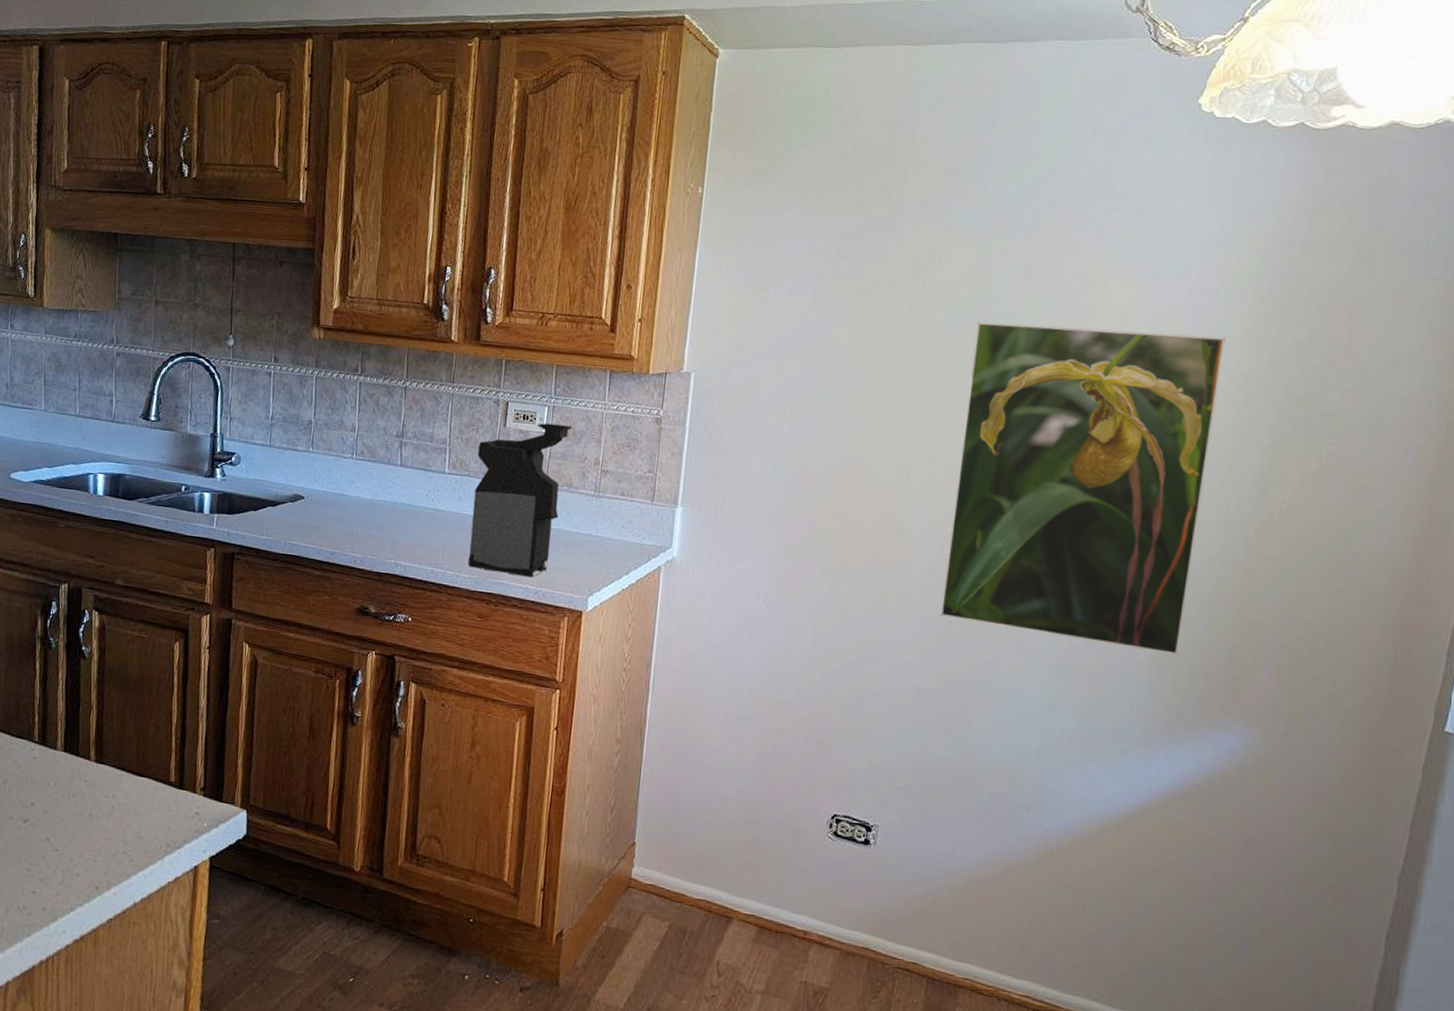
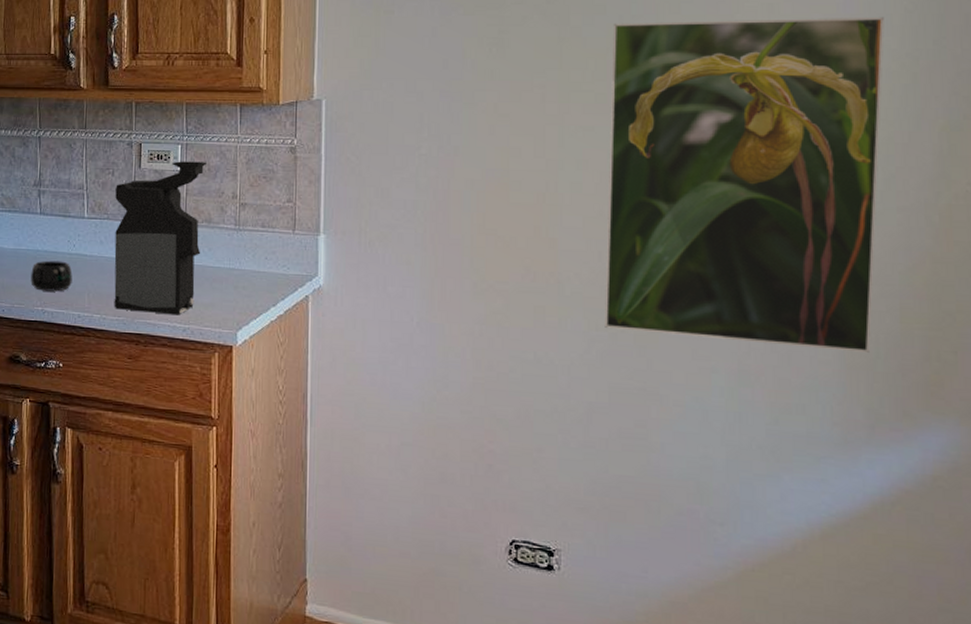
mug: none [385,513,429,546] -> present [30,260,73,292]

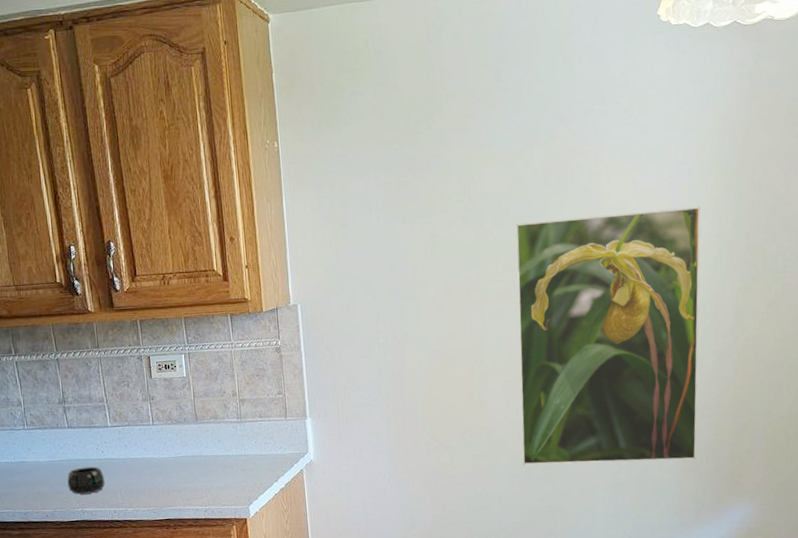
coffee maker: present [114,161,207,316] -> none [132,367,212,501]

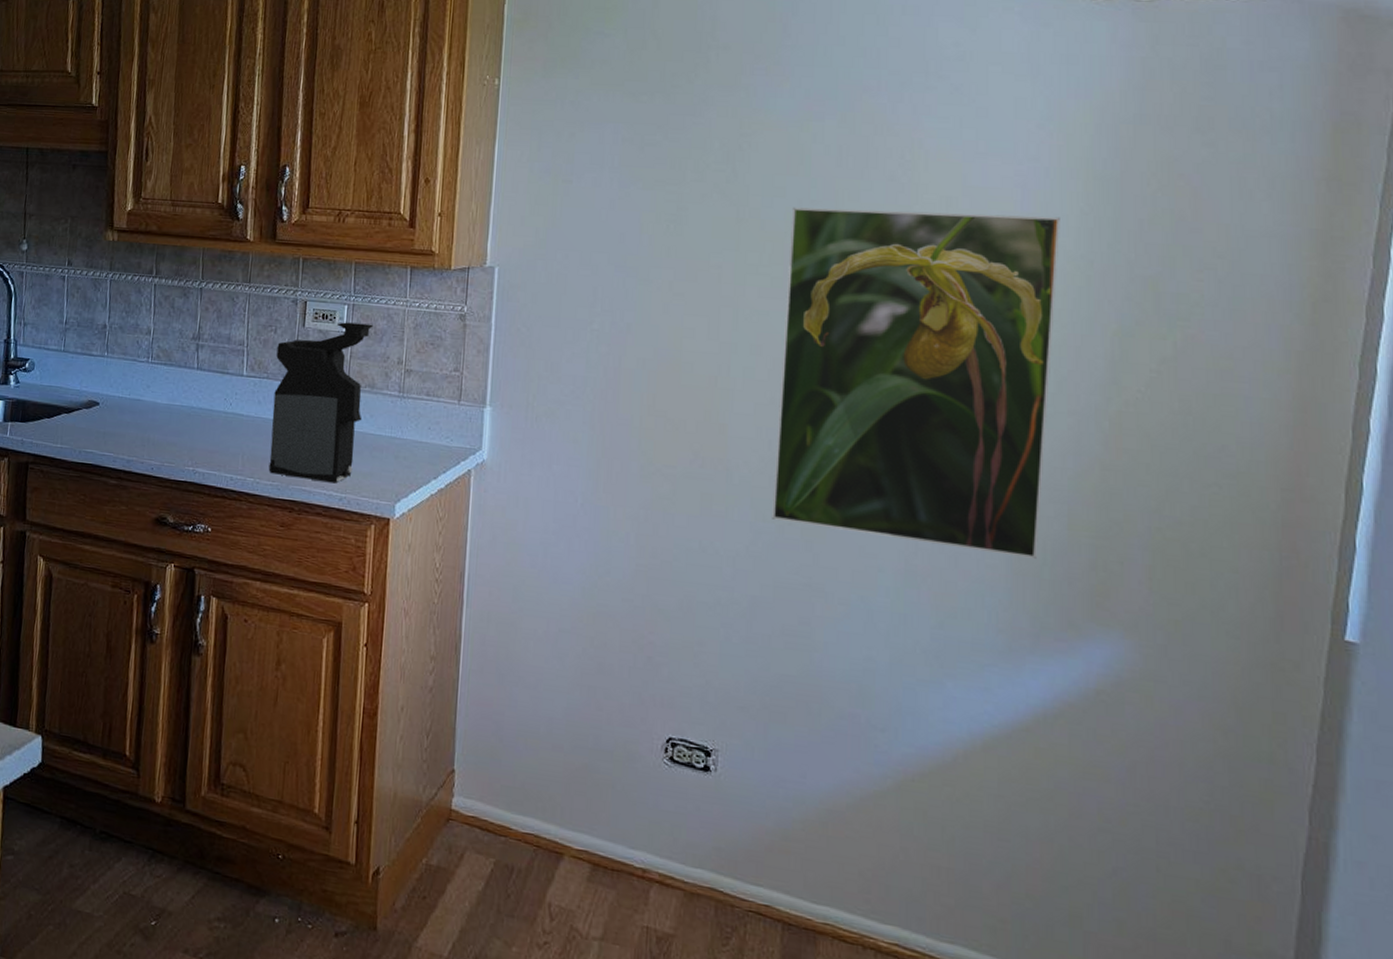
mug: present [67,466,105,495] -> none [183,418,228,452]
coffee maker: none [132,367,212,501] -> present [268,322,373,484]

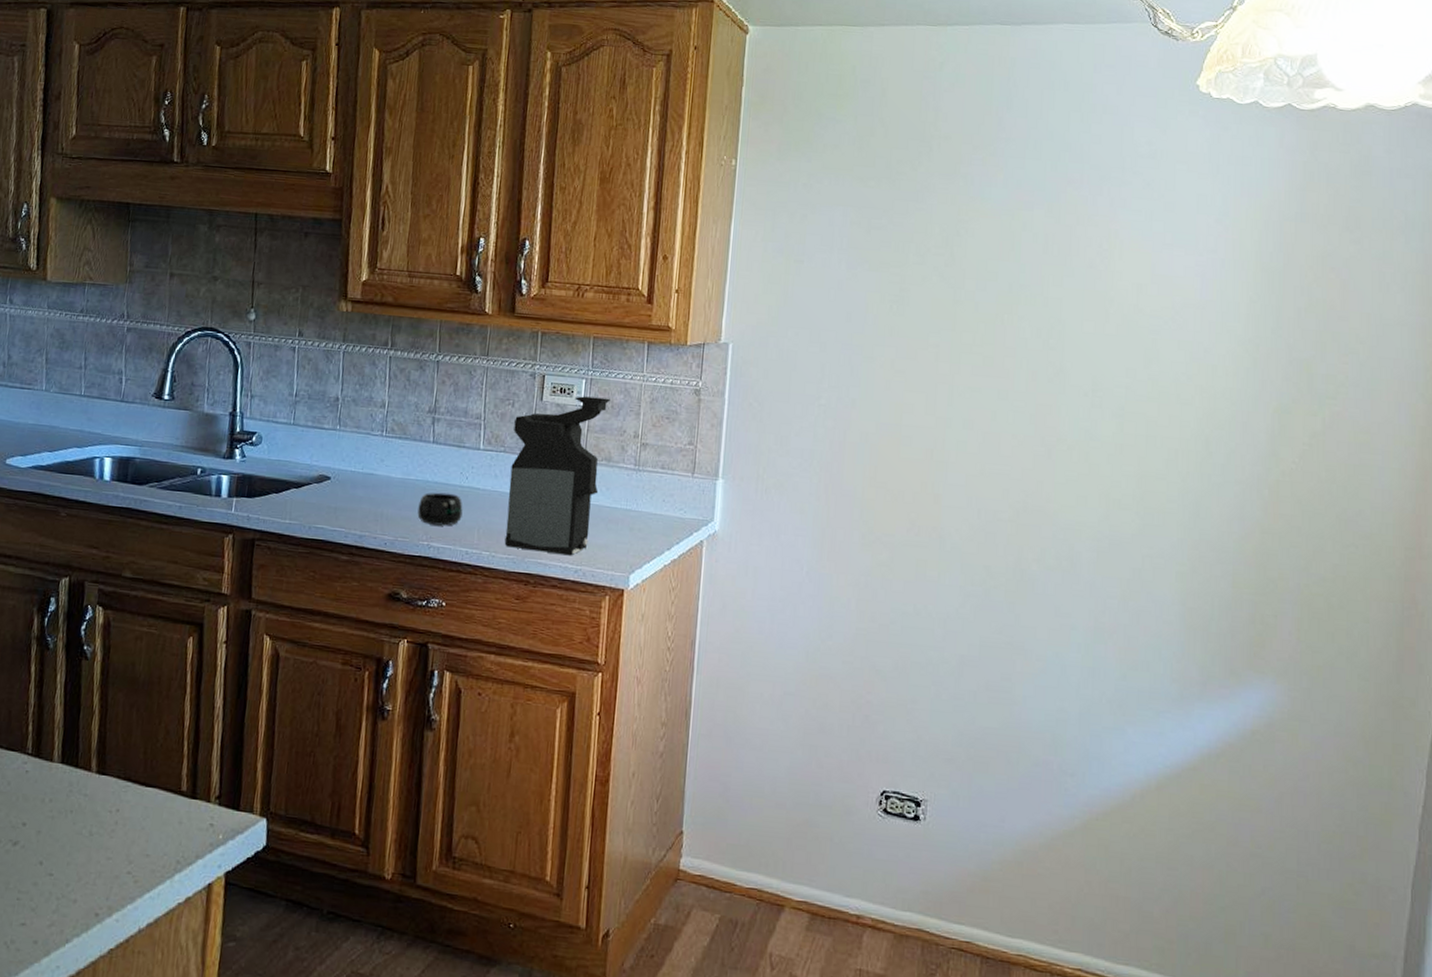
mug: none [183,418,228,452] -> present [417,492,463,526]
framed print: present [772,207,1060,559] -> none [979,290,1233,614]

